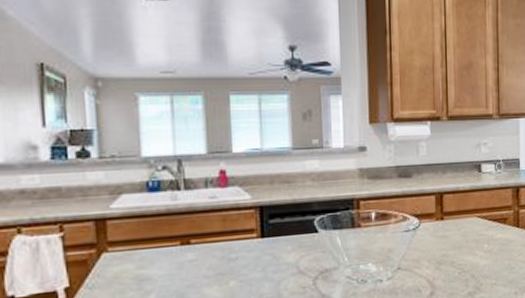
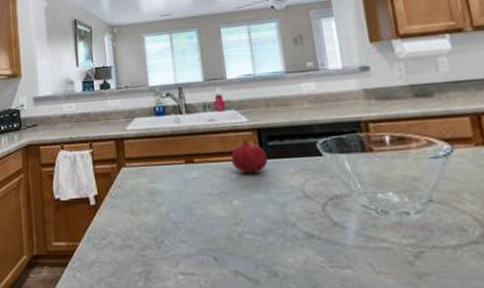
fruit: none [231,217,268,253] -> present [231,139,268,173]

